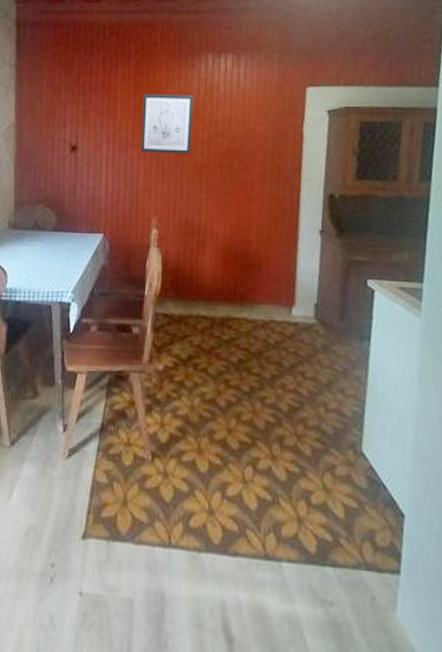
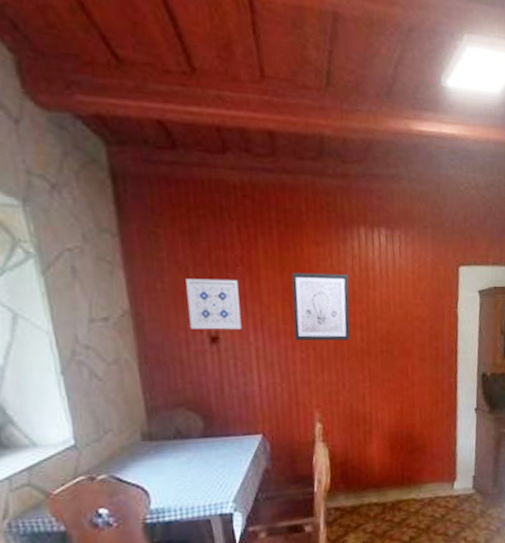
wall art: none [57,99,98,141] -> present [186,279,242,330]

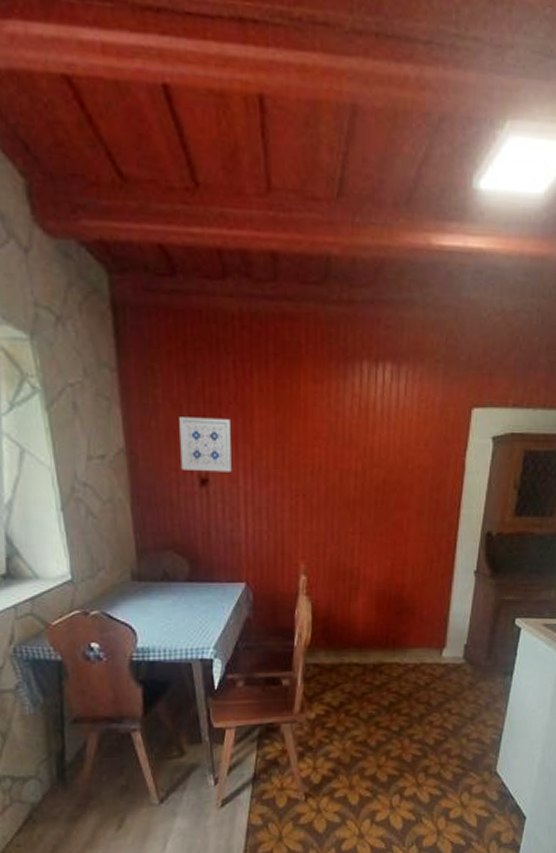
wall art: present [292,273,350,341] -> none [284,413,347,489]

